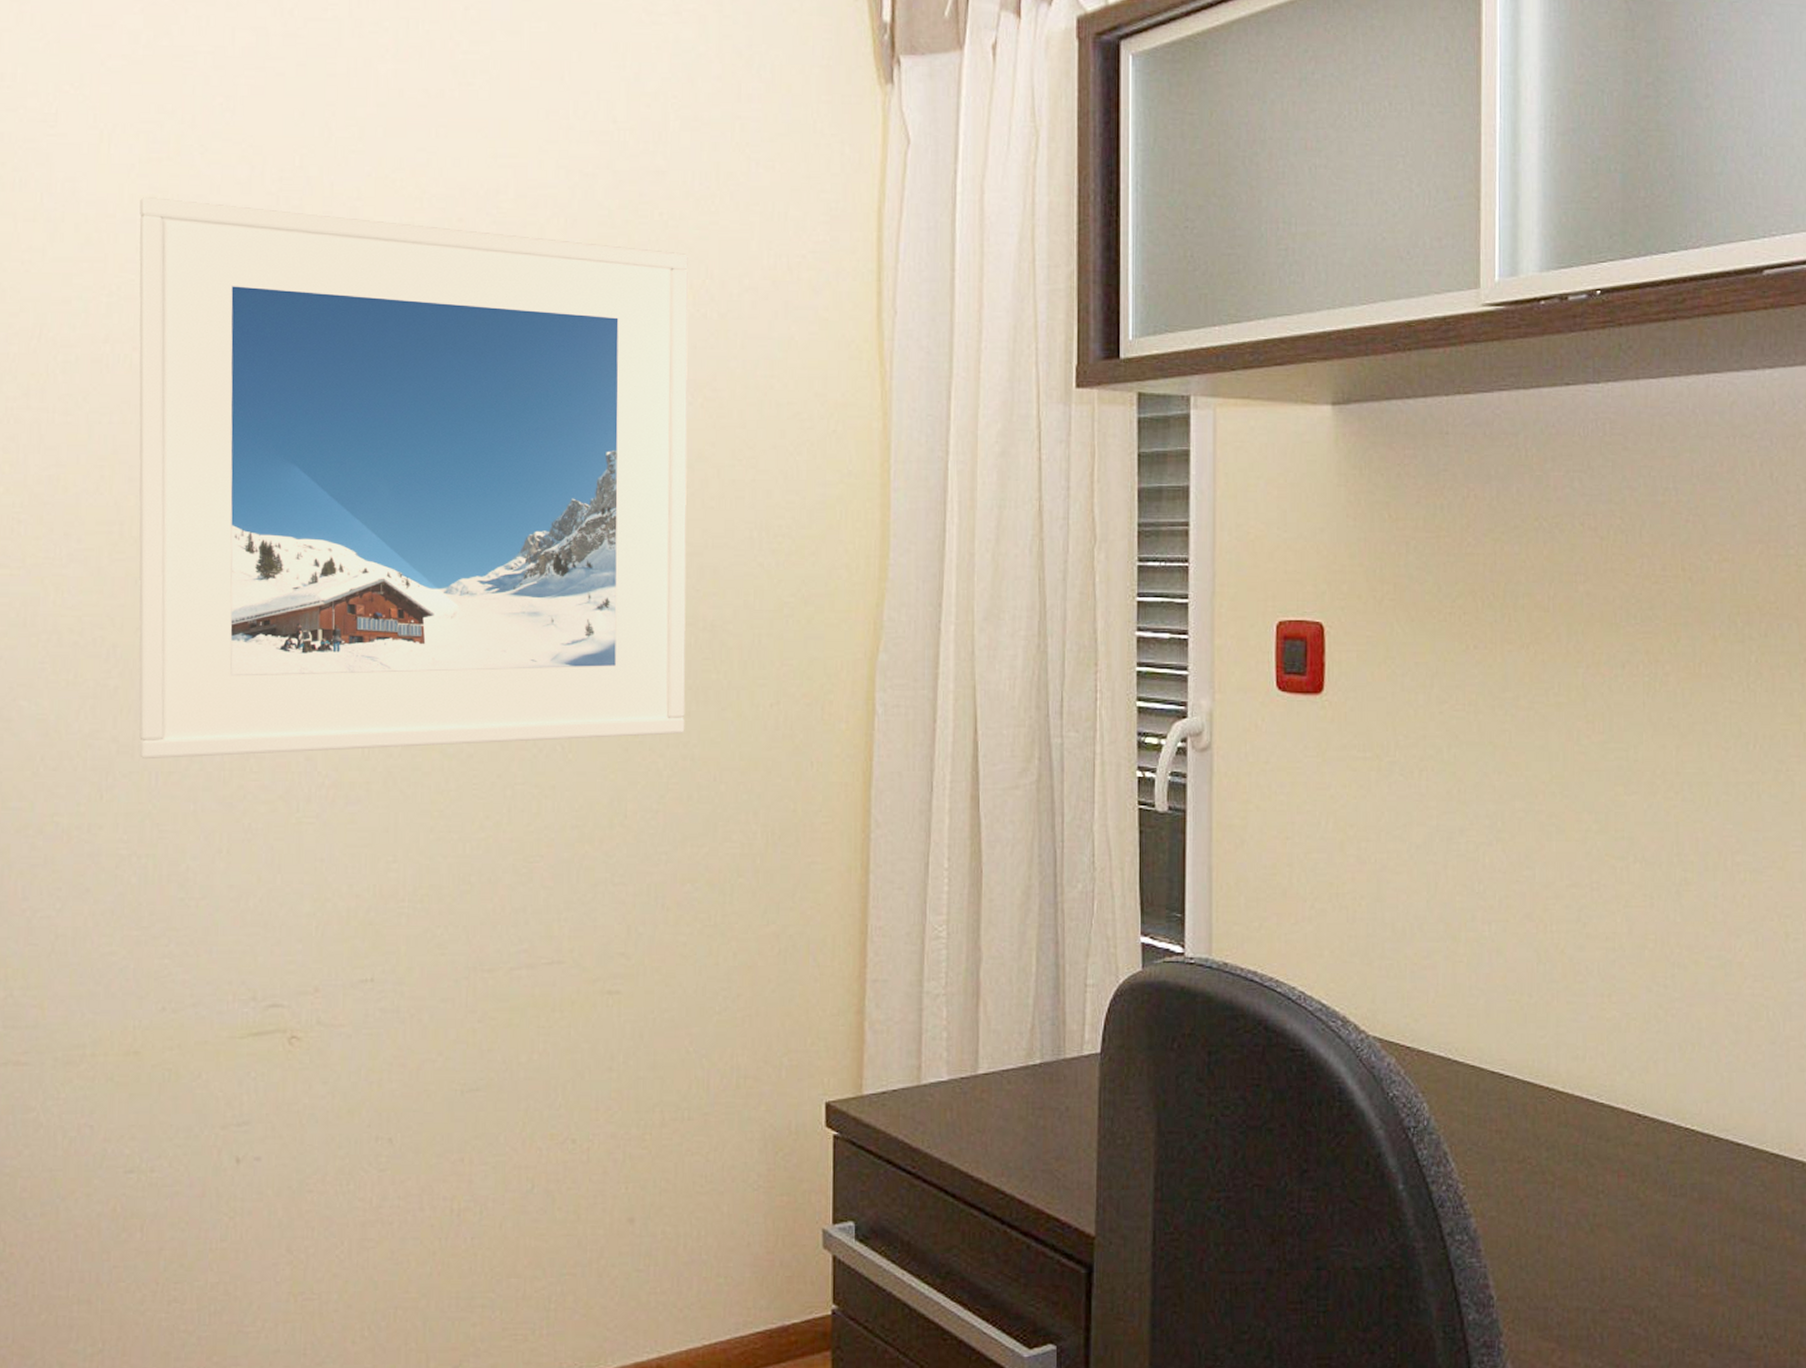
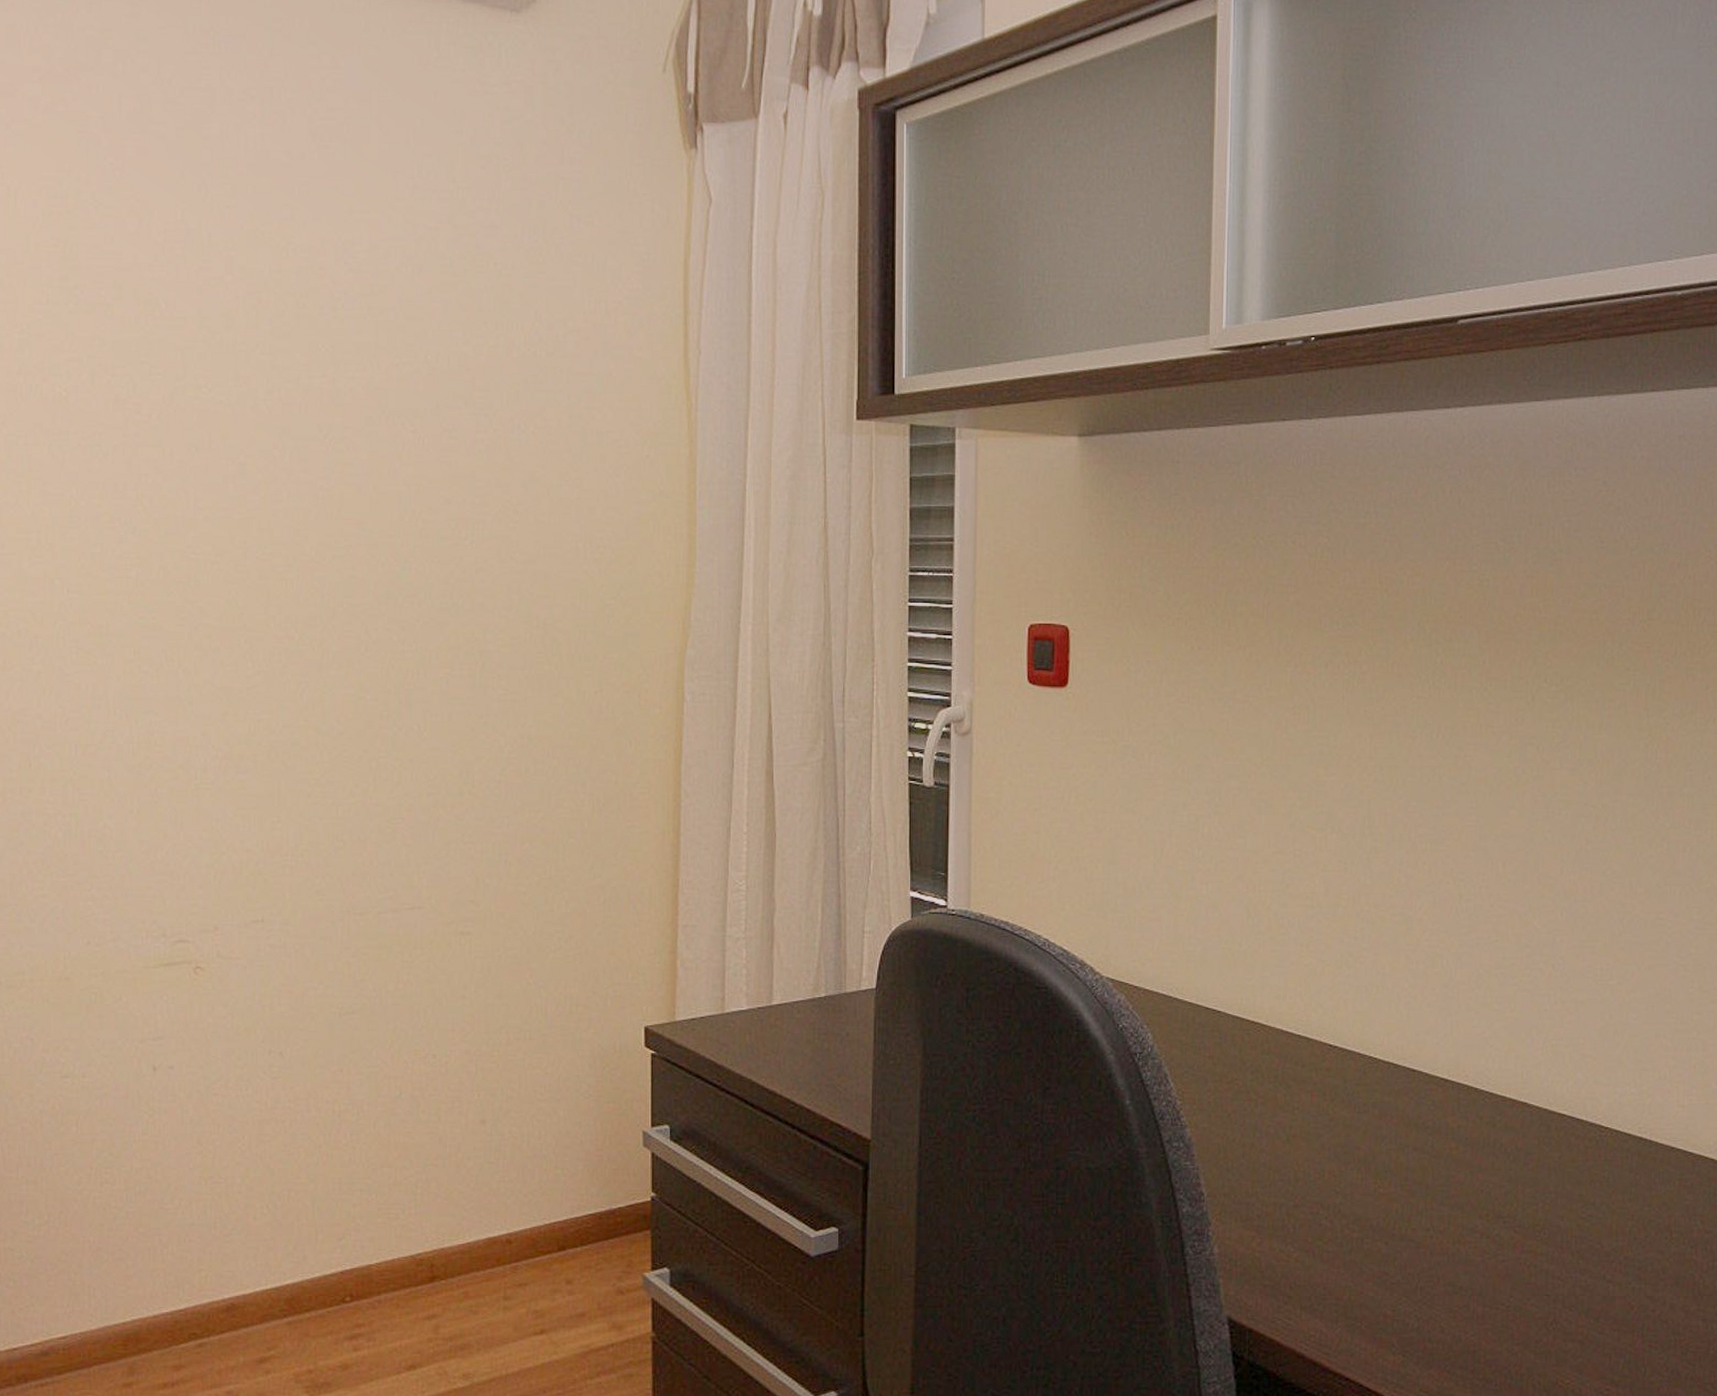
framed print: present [138,196,688,758] -> none [44,245,523,733]

